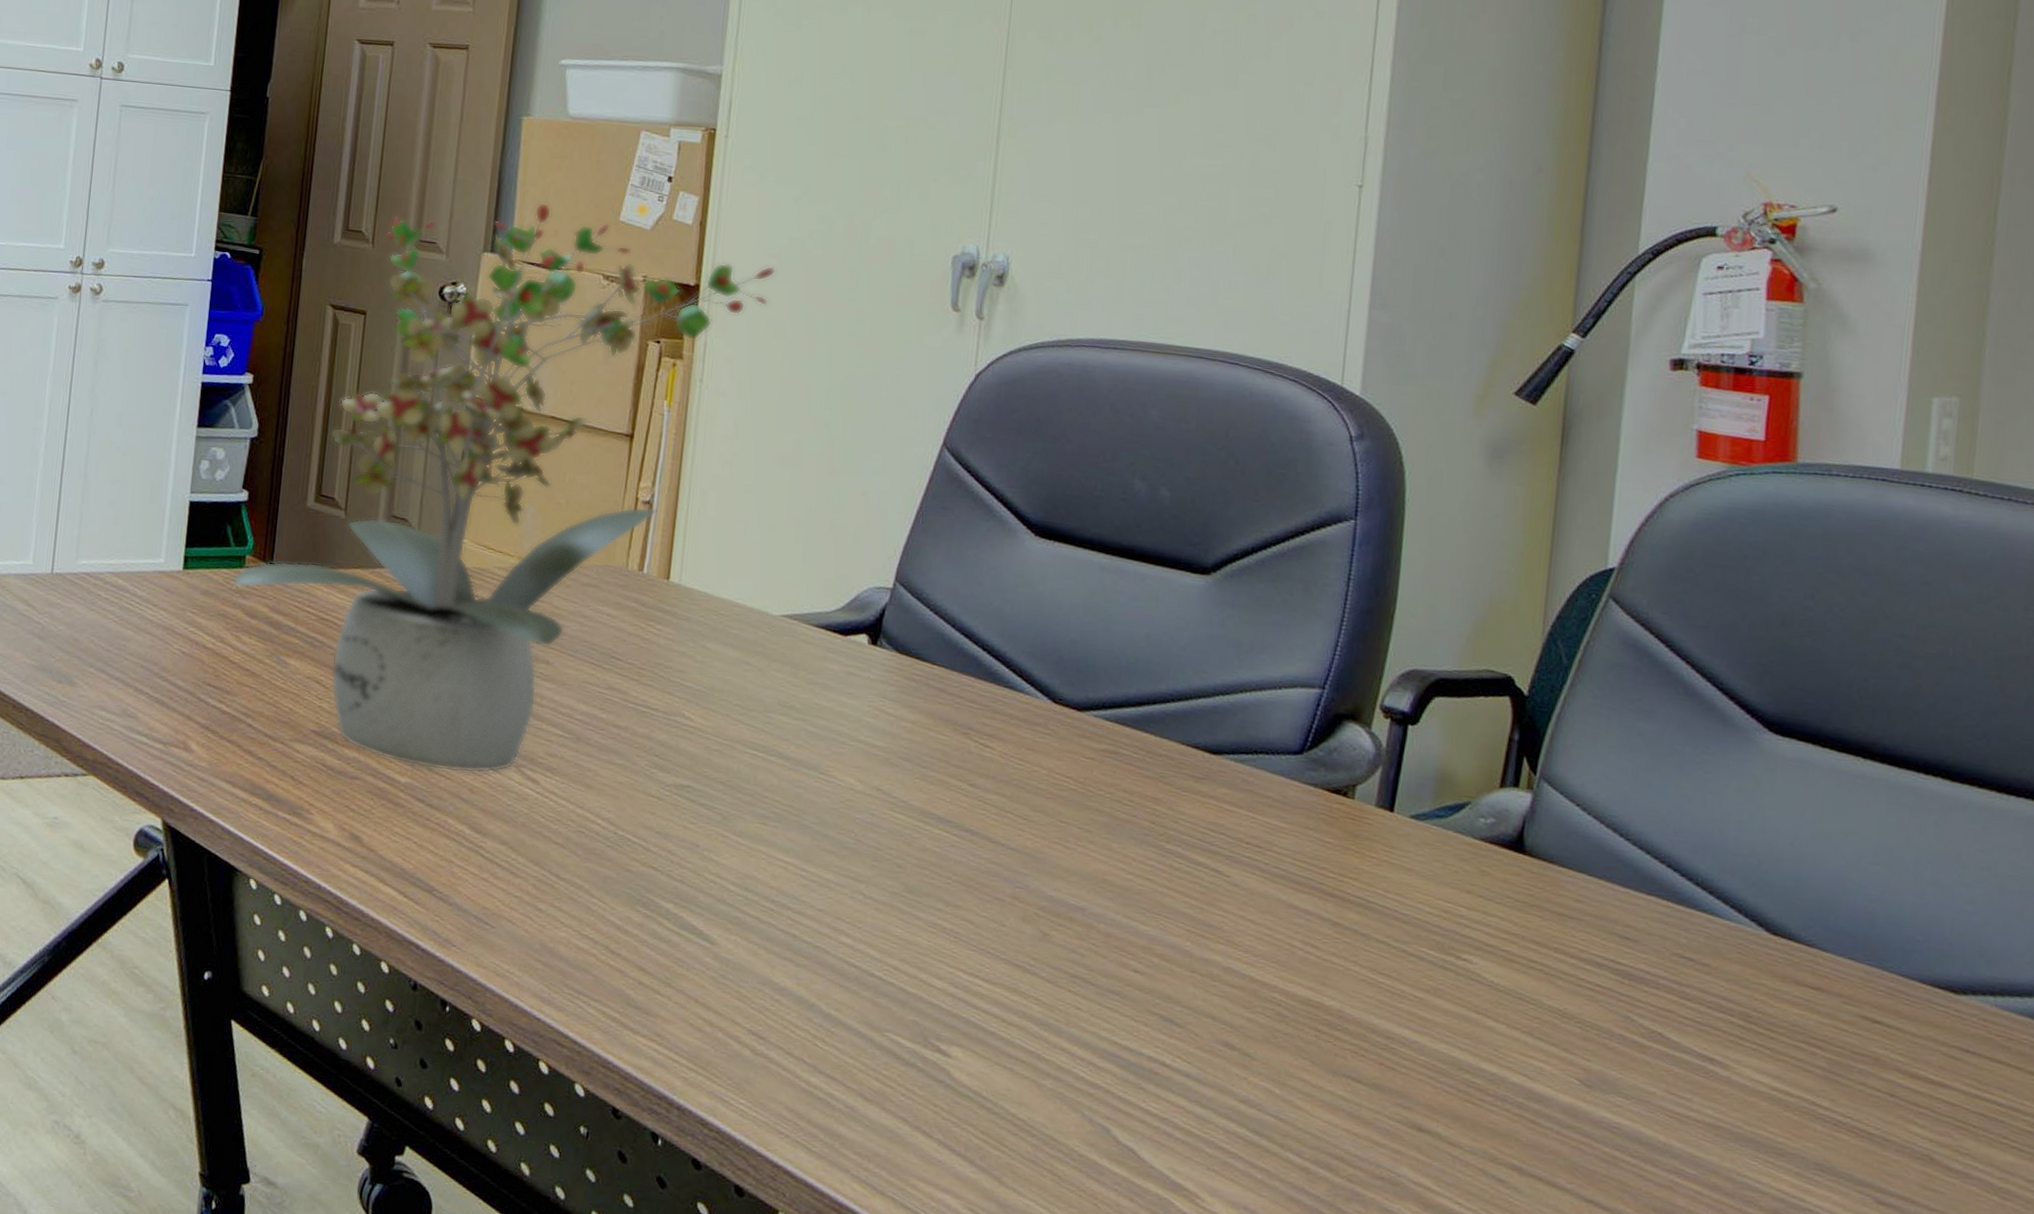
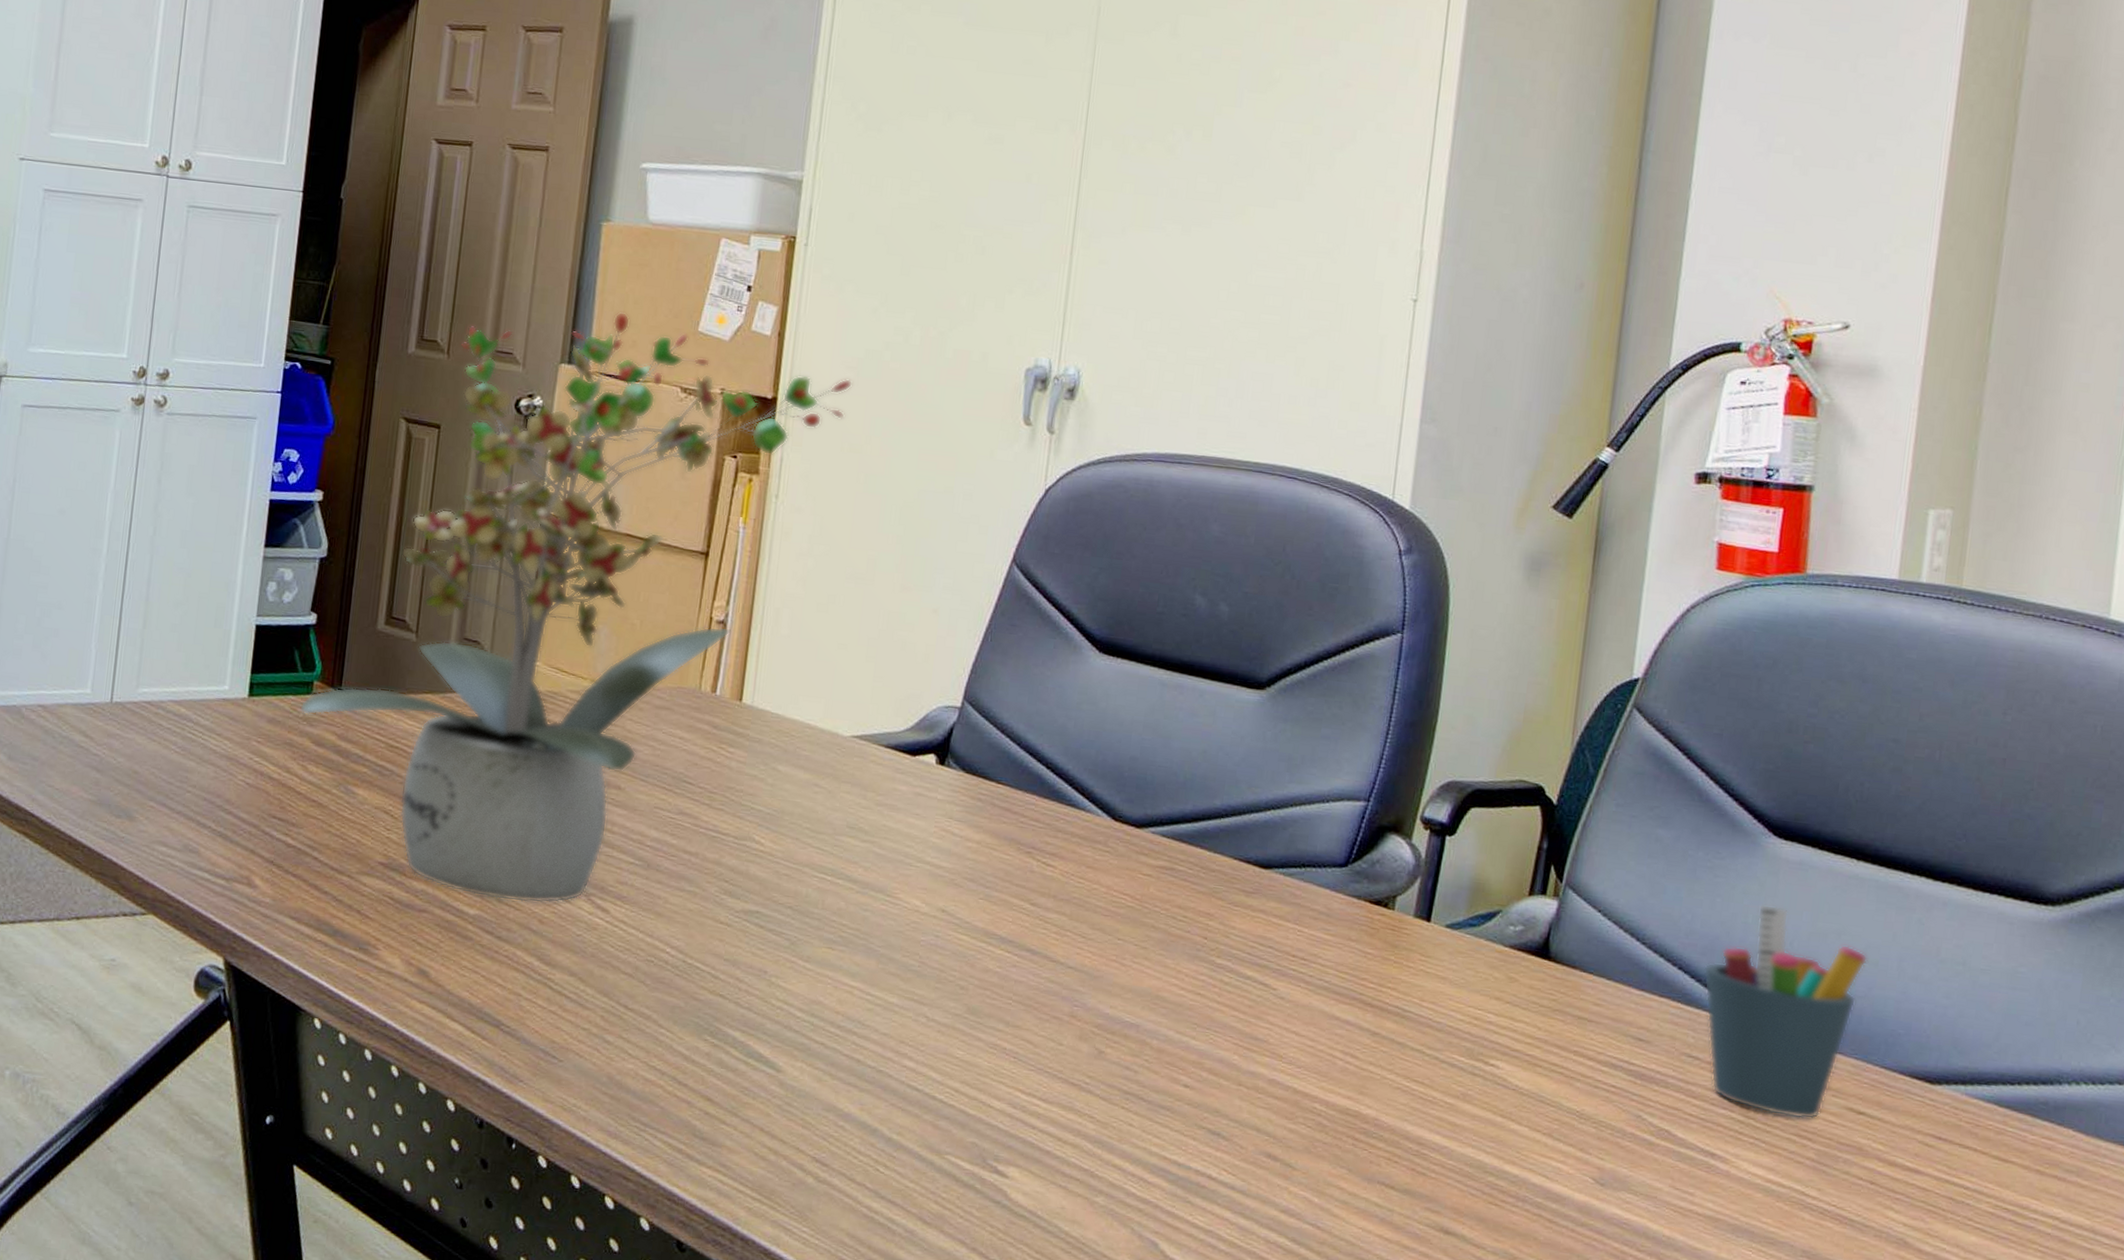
pen holder: none [1695,802,1879,1027] -> present [1703,904,1868,1120]

